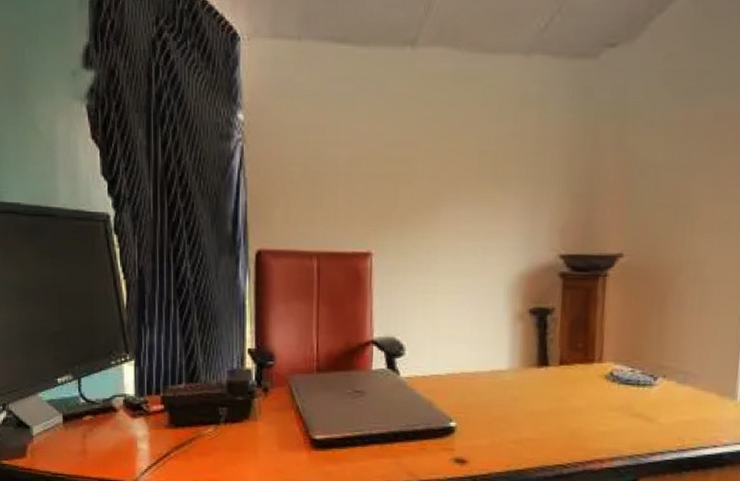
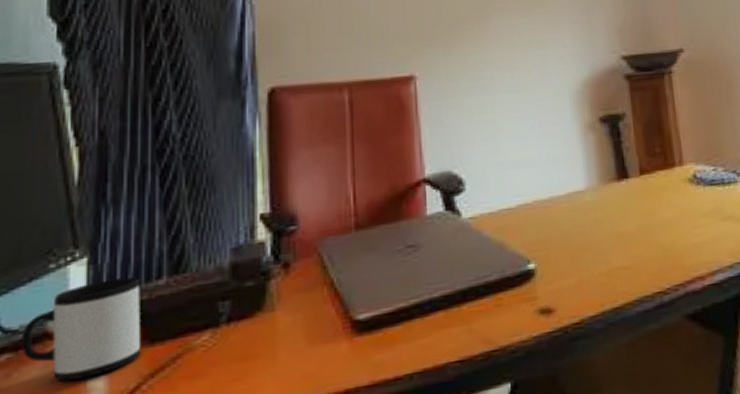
mug: none [97,378,169,441] -> present [20,276,140,382]

